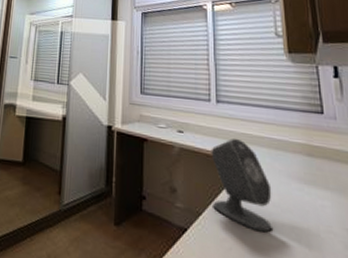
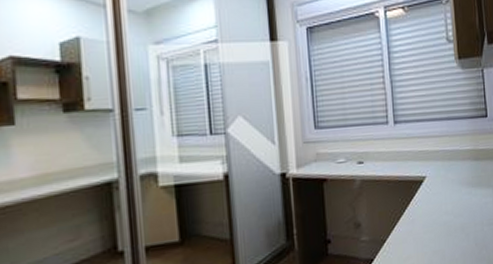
speaker: present [211,138,274,233] -> none [391,157,448,242]

